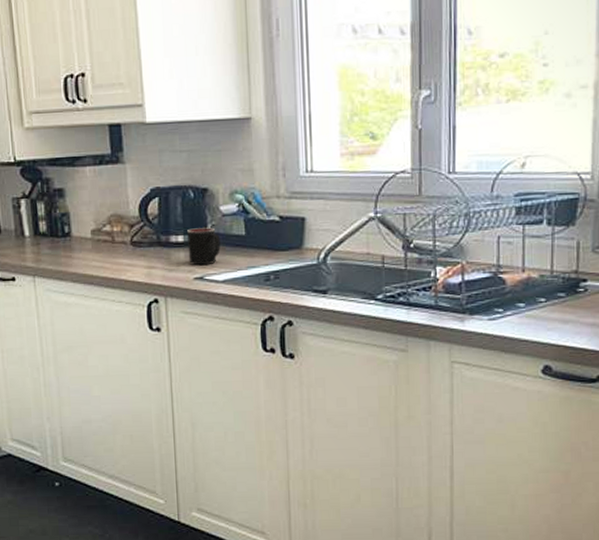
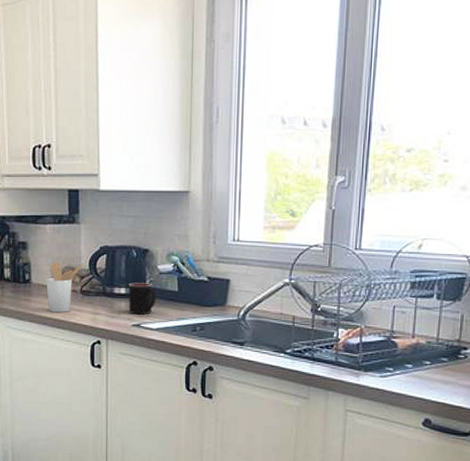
utensil holder: none [89,209,132,269] -> present [46,261,83,312]

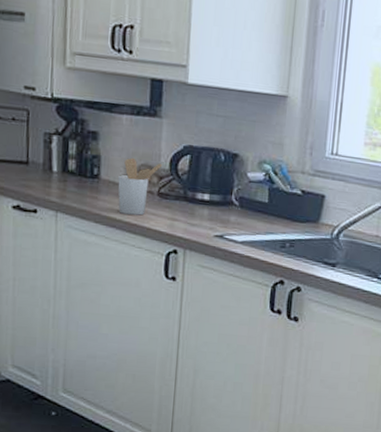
mug: present [128,283,156,315] -> none [211,189,244,225]

